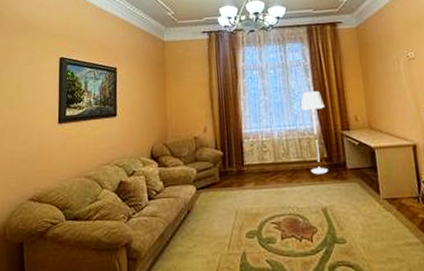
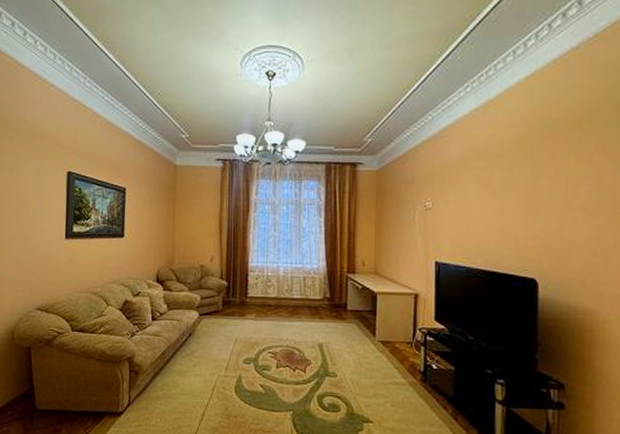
floor lamp: present [300,90,328,175] -> none [309,231,334,313]

